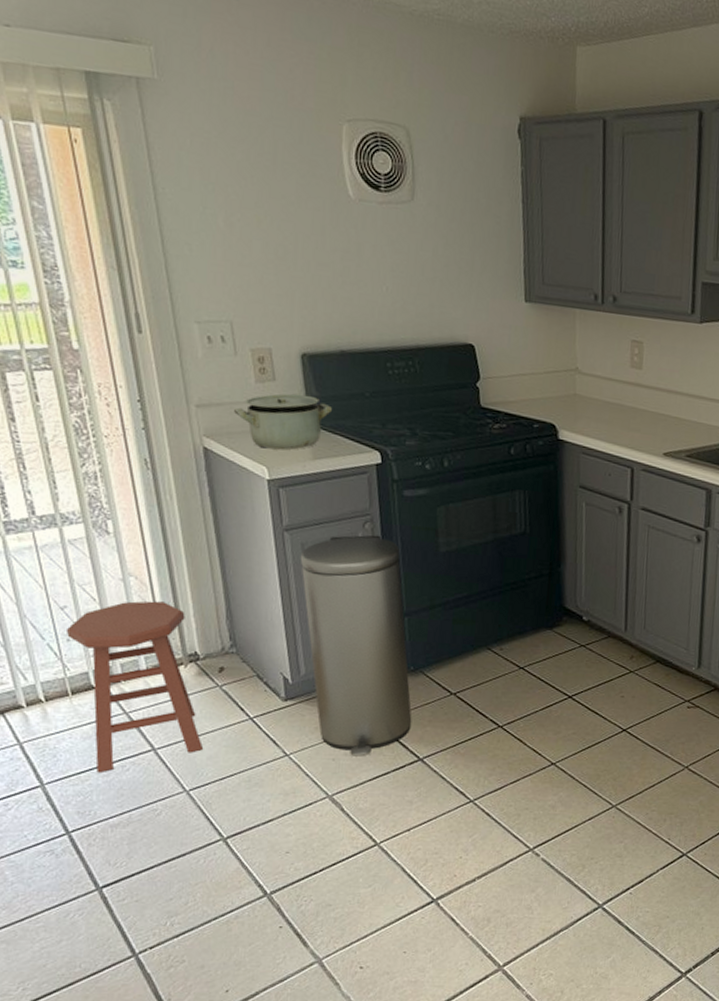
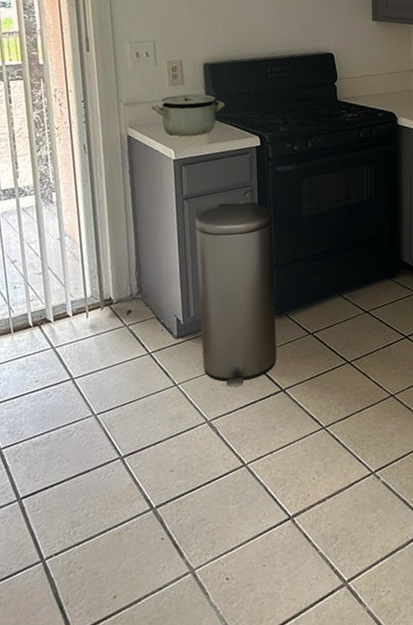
stool: present [65,601,203,773] -> none [13,256,110,399]

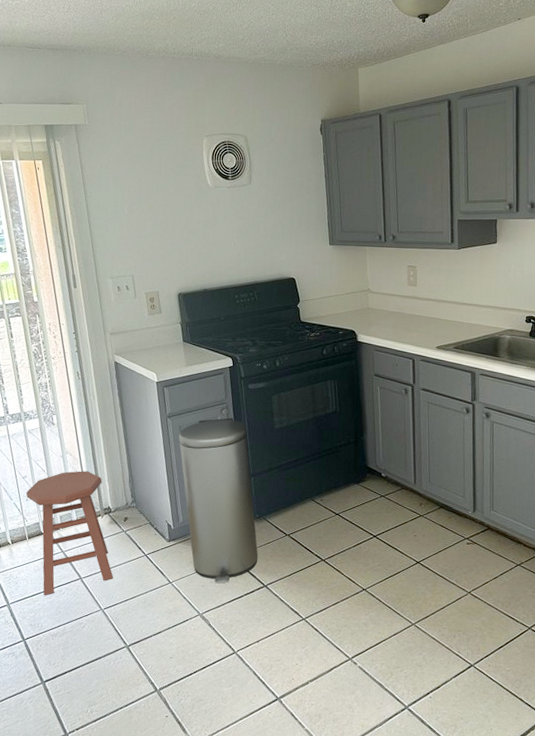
stool: none [13,256,110,399] -> present [25,471,113,596]
saucepan: present [152,93,225,137] -> none [135,321,199,361]

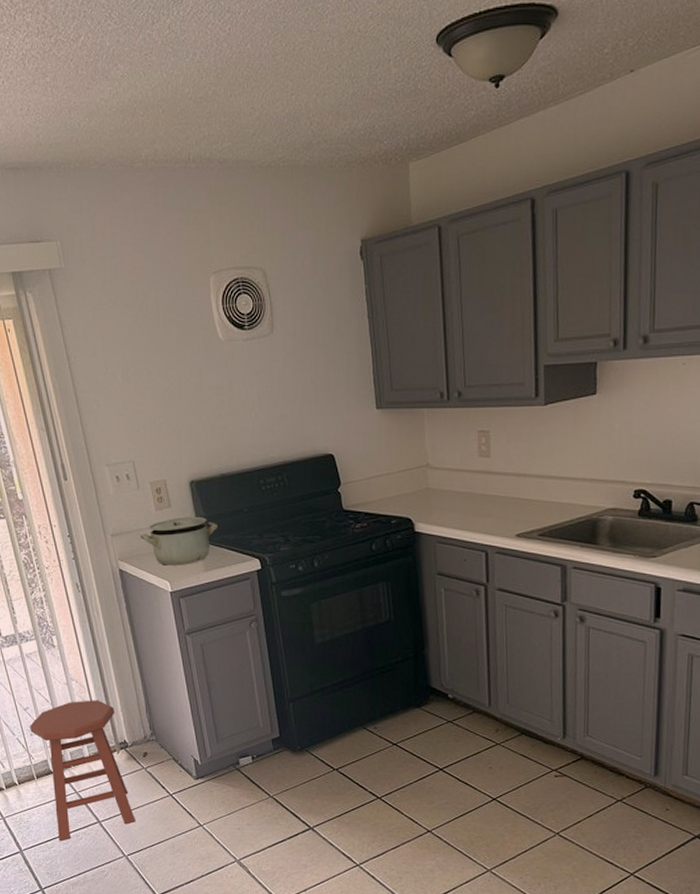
saucepan: none [135,321,199,361] -> present [141,516,217,566]
pedal bin: present [178,418,258,584] -> none [200,632,302,826]

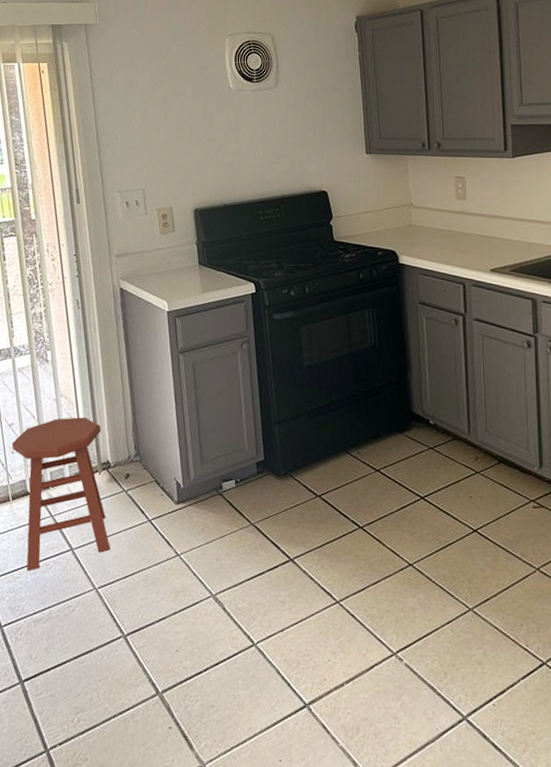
saucepan: present [141,516,217,566] -> none [144,241,217,287]

